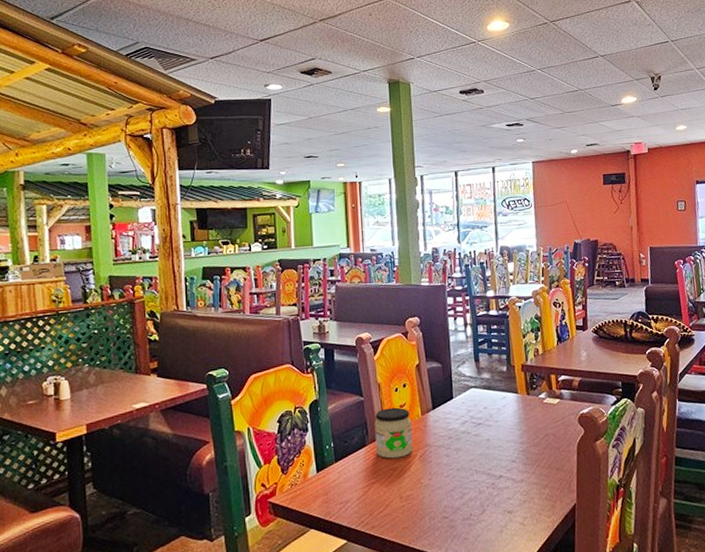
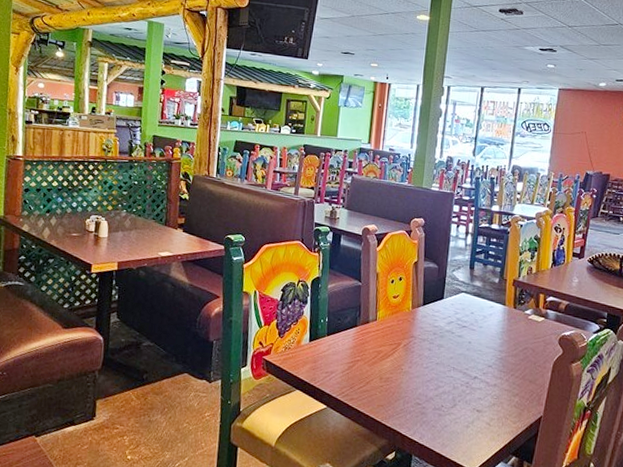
jar: present [374,407,413,459] -> none [365,296,401,343]

